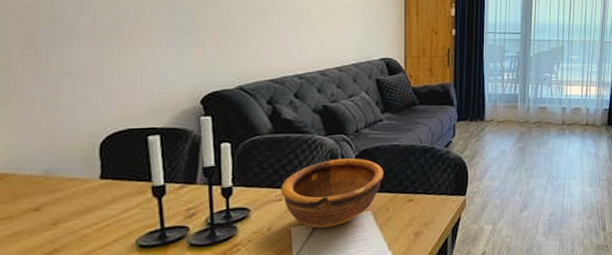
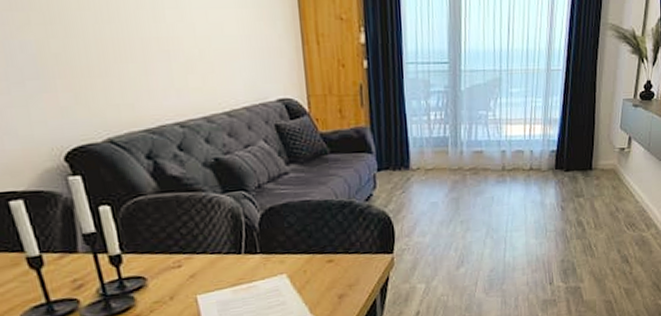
bowl: present [280,158,384,228] -> none [178,217,297,295]

